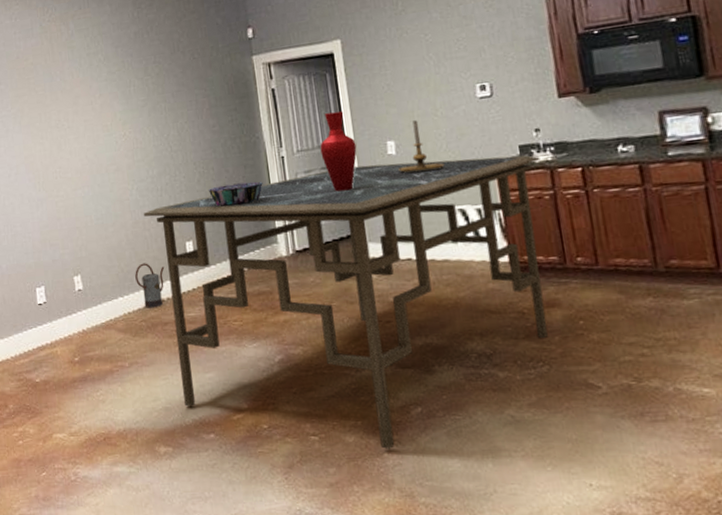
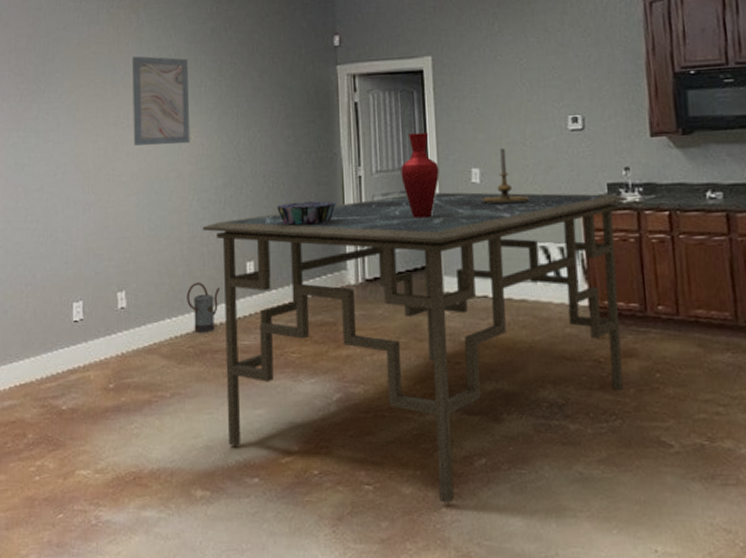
wall art: none [66,62,125,145] -> present [131,56,190,146]

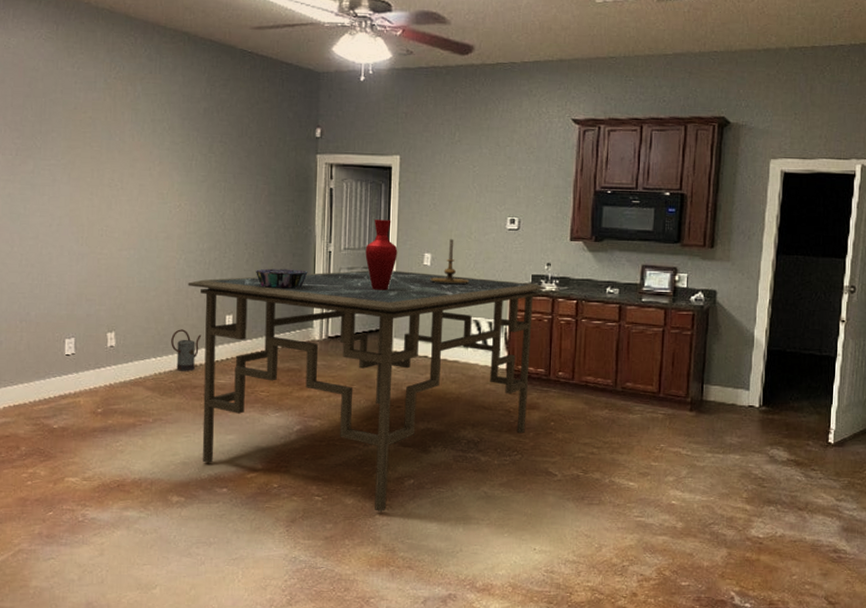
wall art: present [131,56,190,146] -> none [126,125,181,210]

